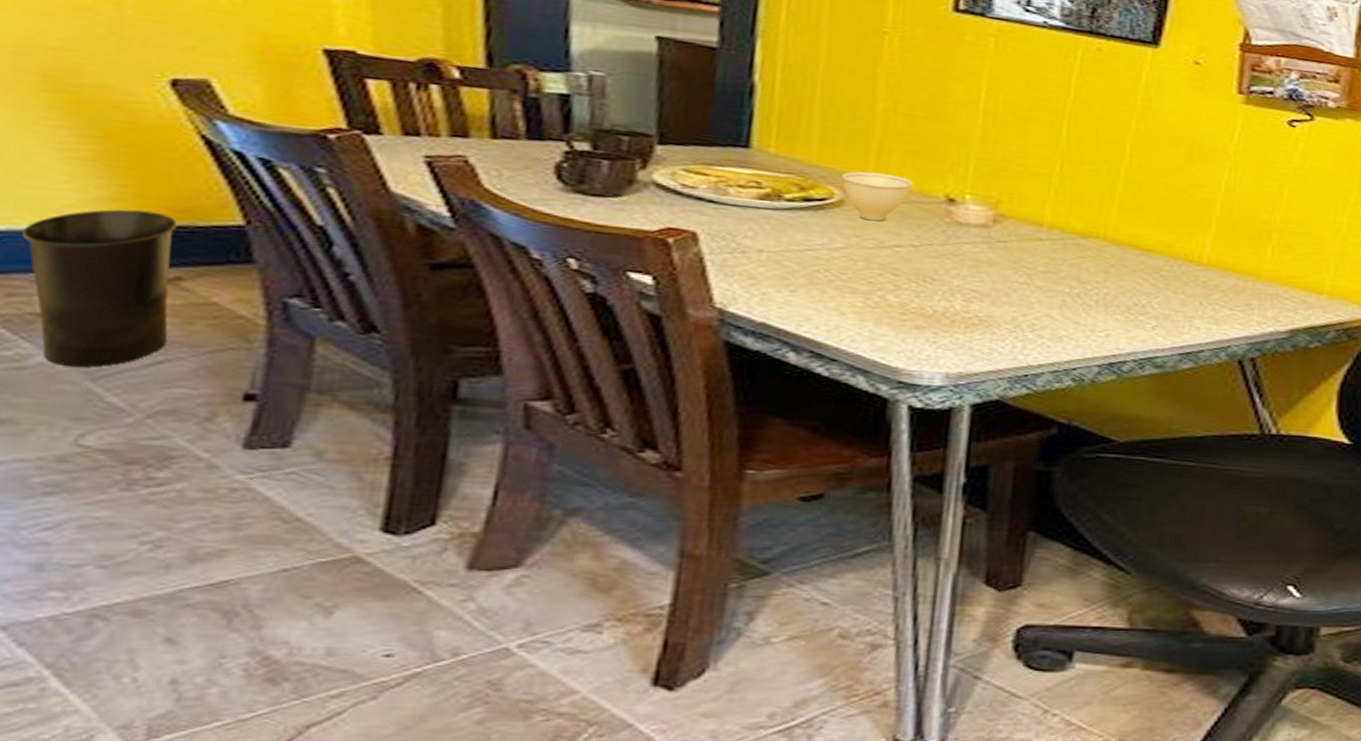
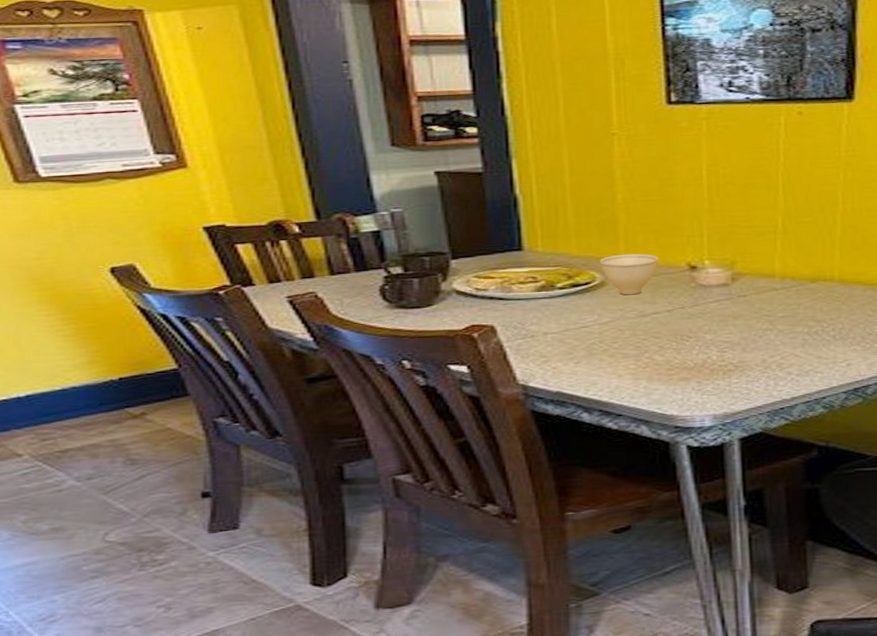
waste bin: present [21,209,178,367] -> none [41,367,145,486]

